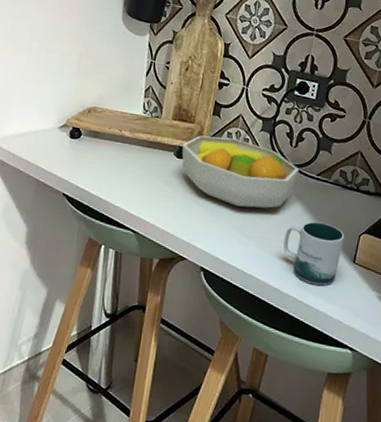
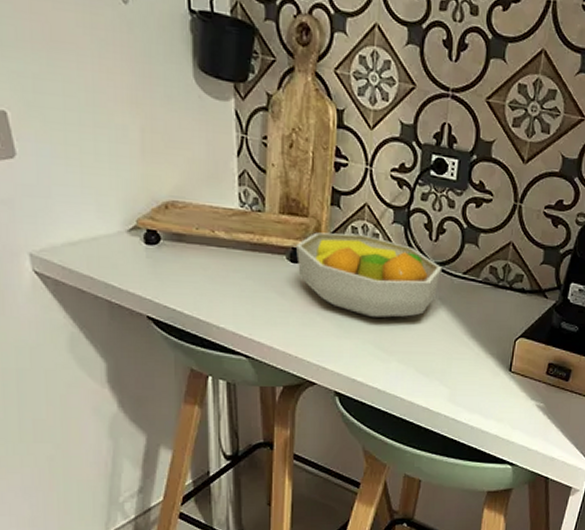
mug: present [283,221,345,286] -> none [429,328,498,399]

